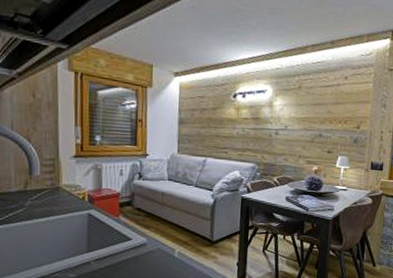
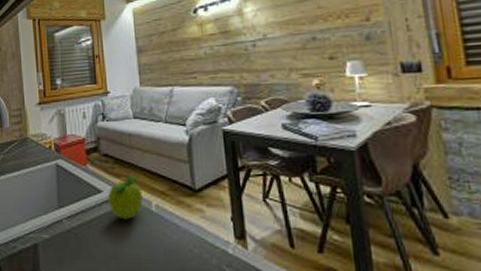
fruit: none [136,228,168,263] -> present [108,176,143,220]

